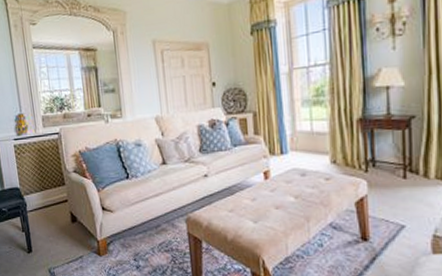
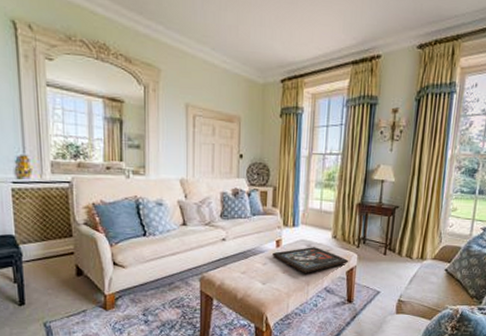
religious icon: none [261,174,357,207] -> present [273,246,349,273]

